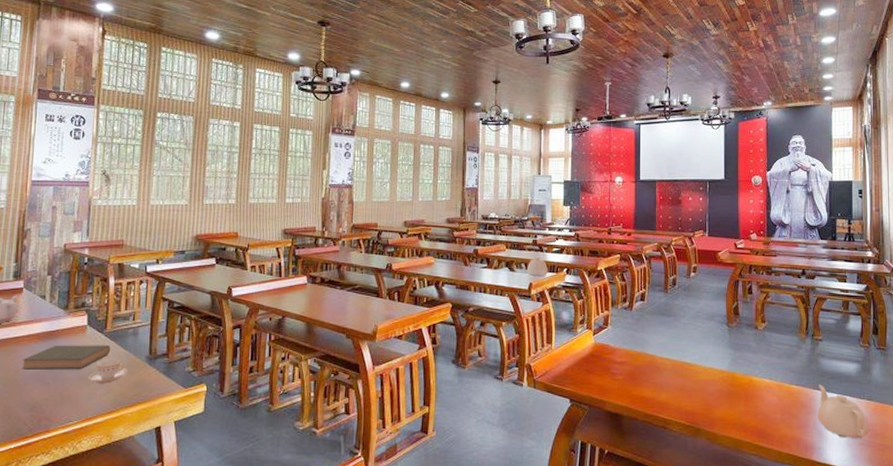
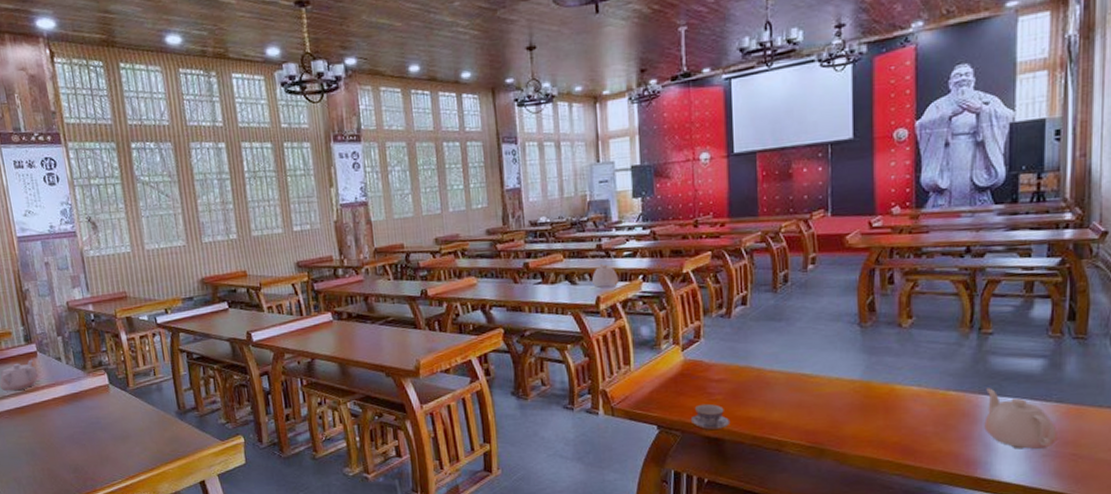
book: present [22,345,111,370] -> none [54,403,139,433]
teacup: present [88,359,127,383] -> none [121,416,160,442]
teacup: none [596,382,628,407] -> present [690,403,731,431]

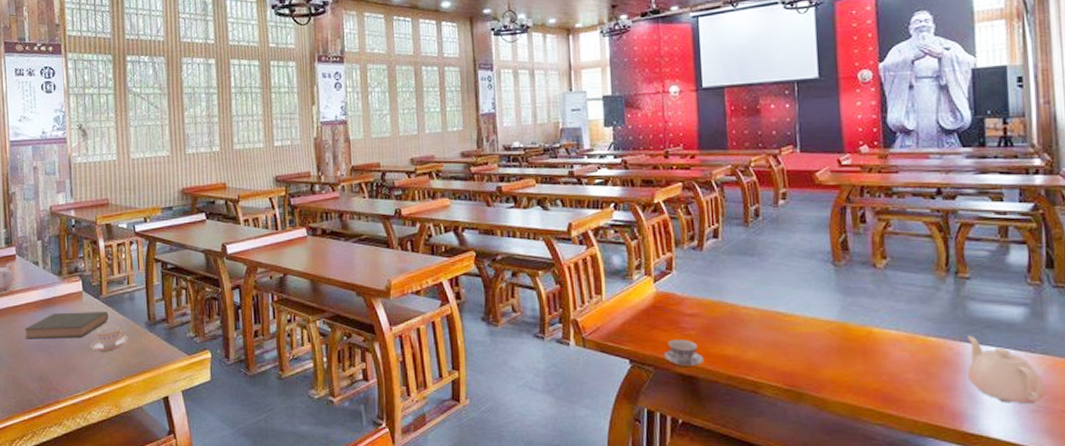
book: none [54,403,139,433] -> present [25,312,109,339]
teacup: none [121,416,160,442] -> present [90,326,128,352]
teapot: present [591,263,620,289] -> none [563,189,591,215]

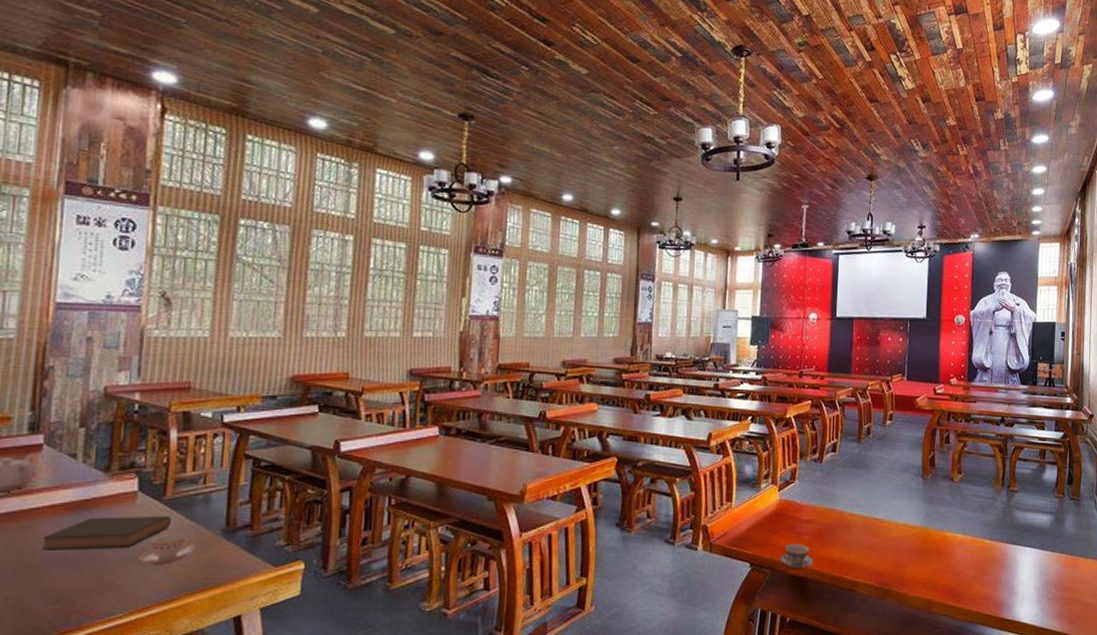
teapot: present [967,335,1046,403] -> none [1009,538,1059,593]

